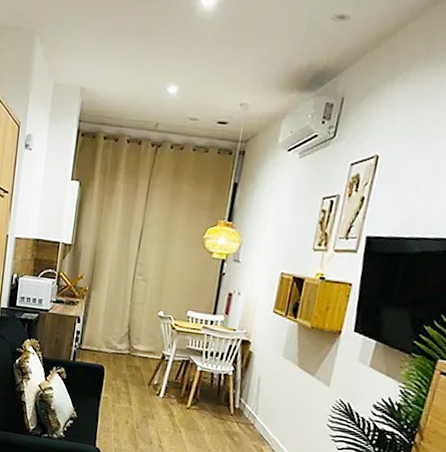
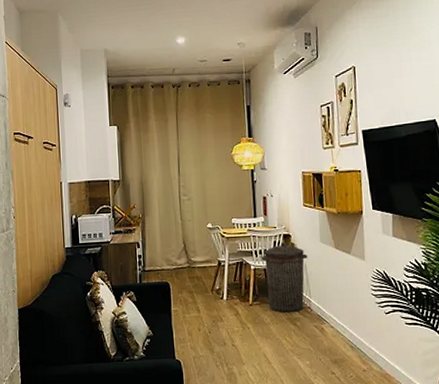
trash can: none [208,348,265,426] -> present [261,242,308,312]

